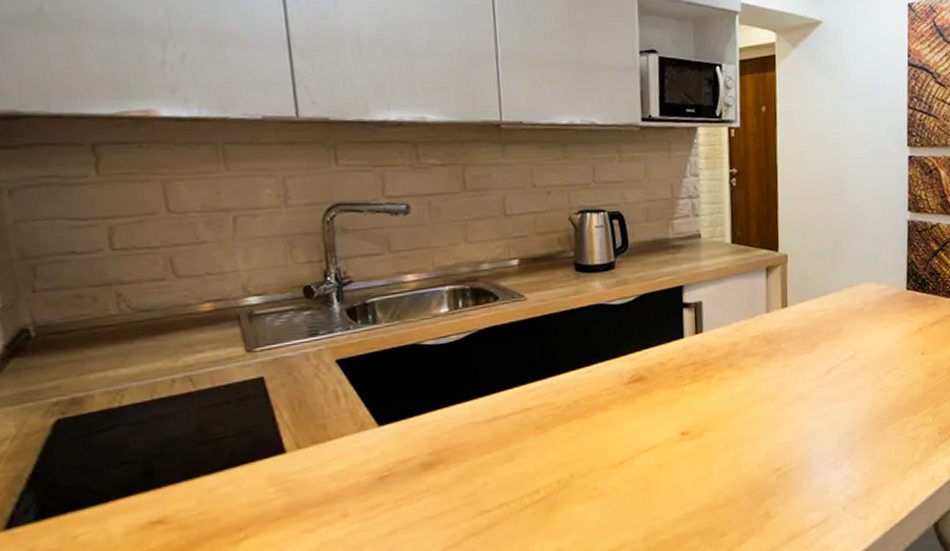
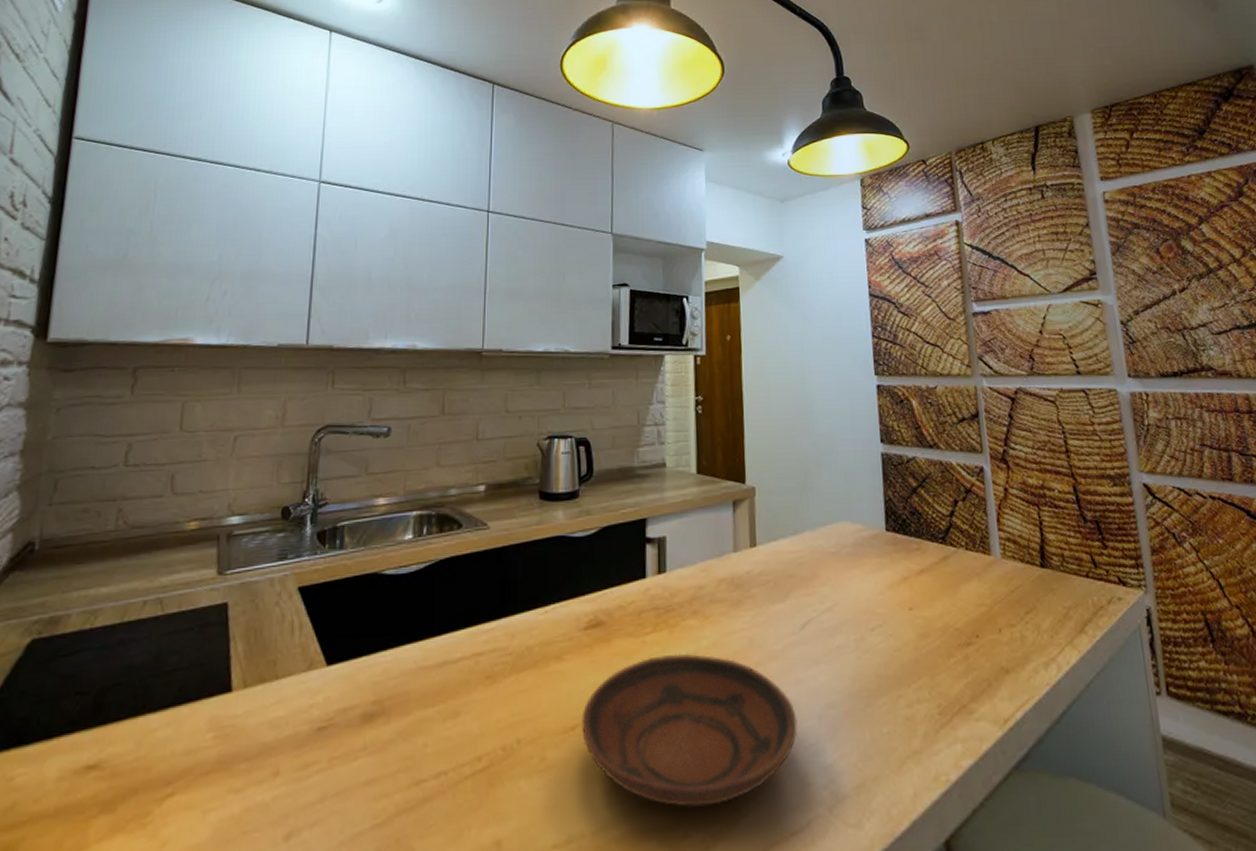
bowl: none [629,398,820,515] -> present [581,653,798,807]

